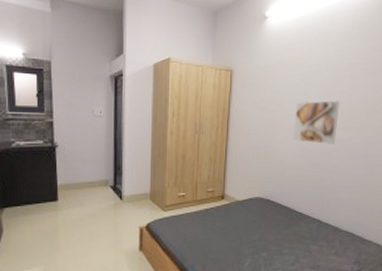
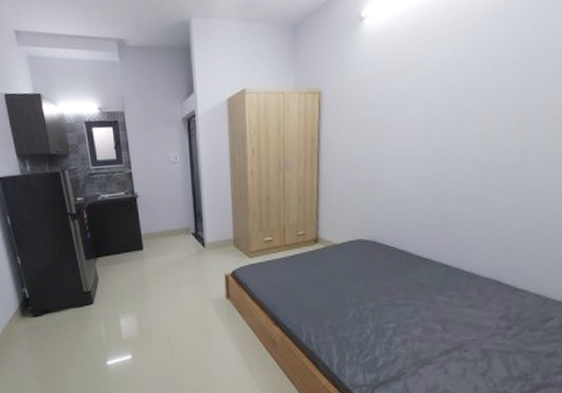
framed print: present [293,100,340,144] -> none [405,111,474,170]

